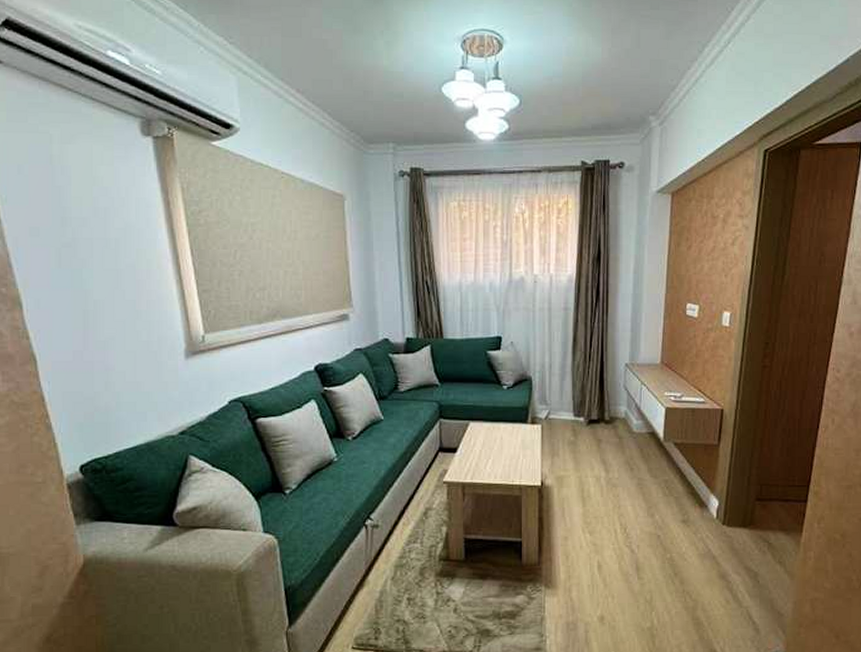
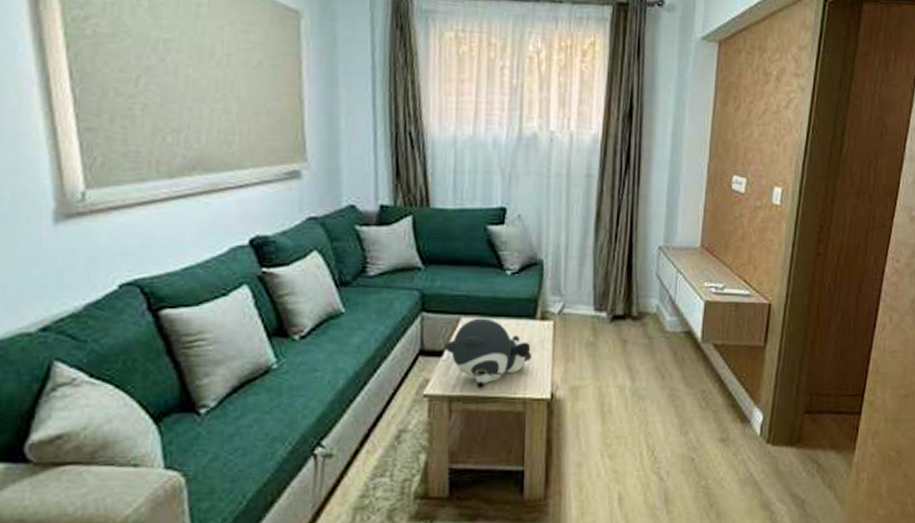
stuffed animal: none [458,423,526,478] -> present [445,318,533,389]

